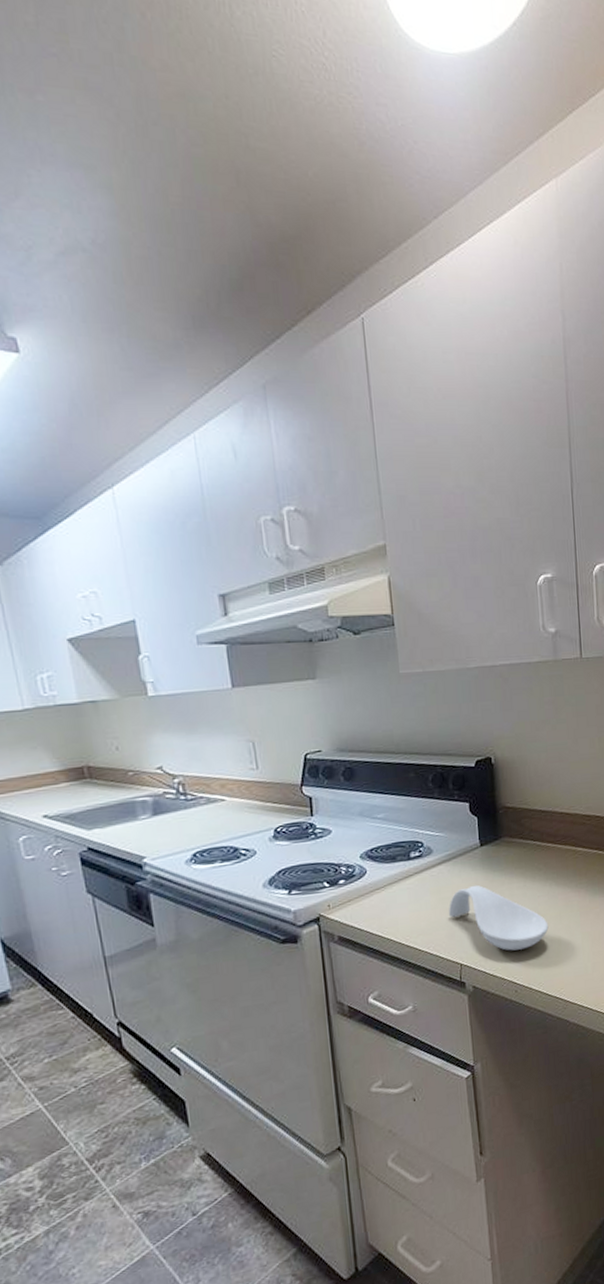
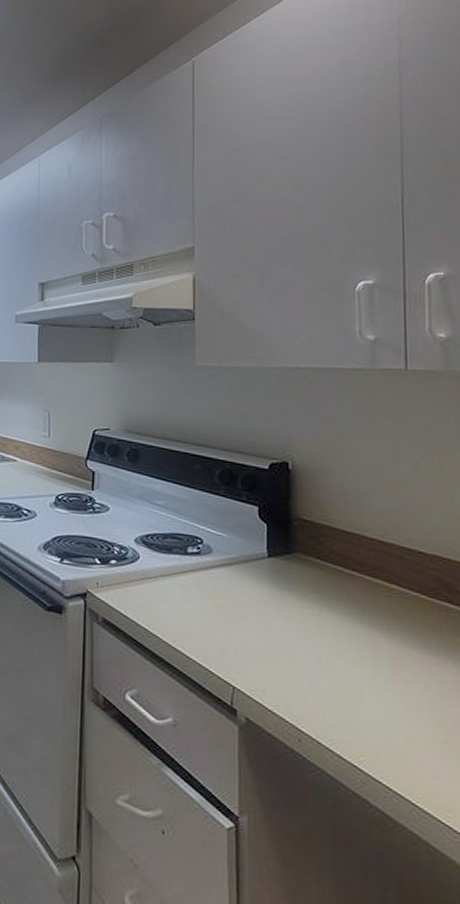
spoon rest: present [448,885,549,951] -> none [223,599,348,691]

